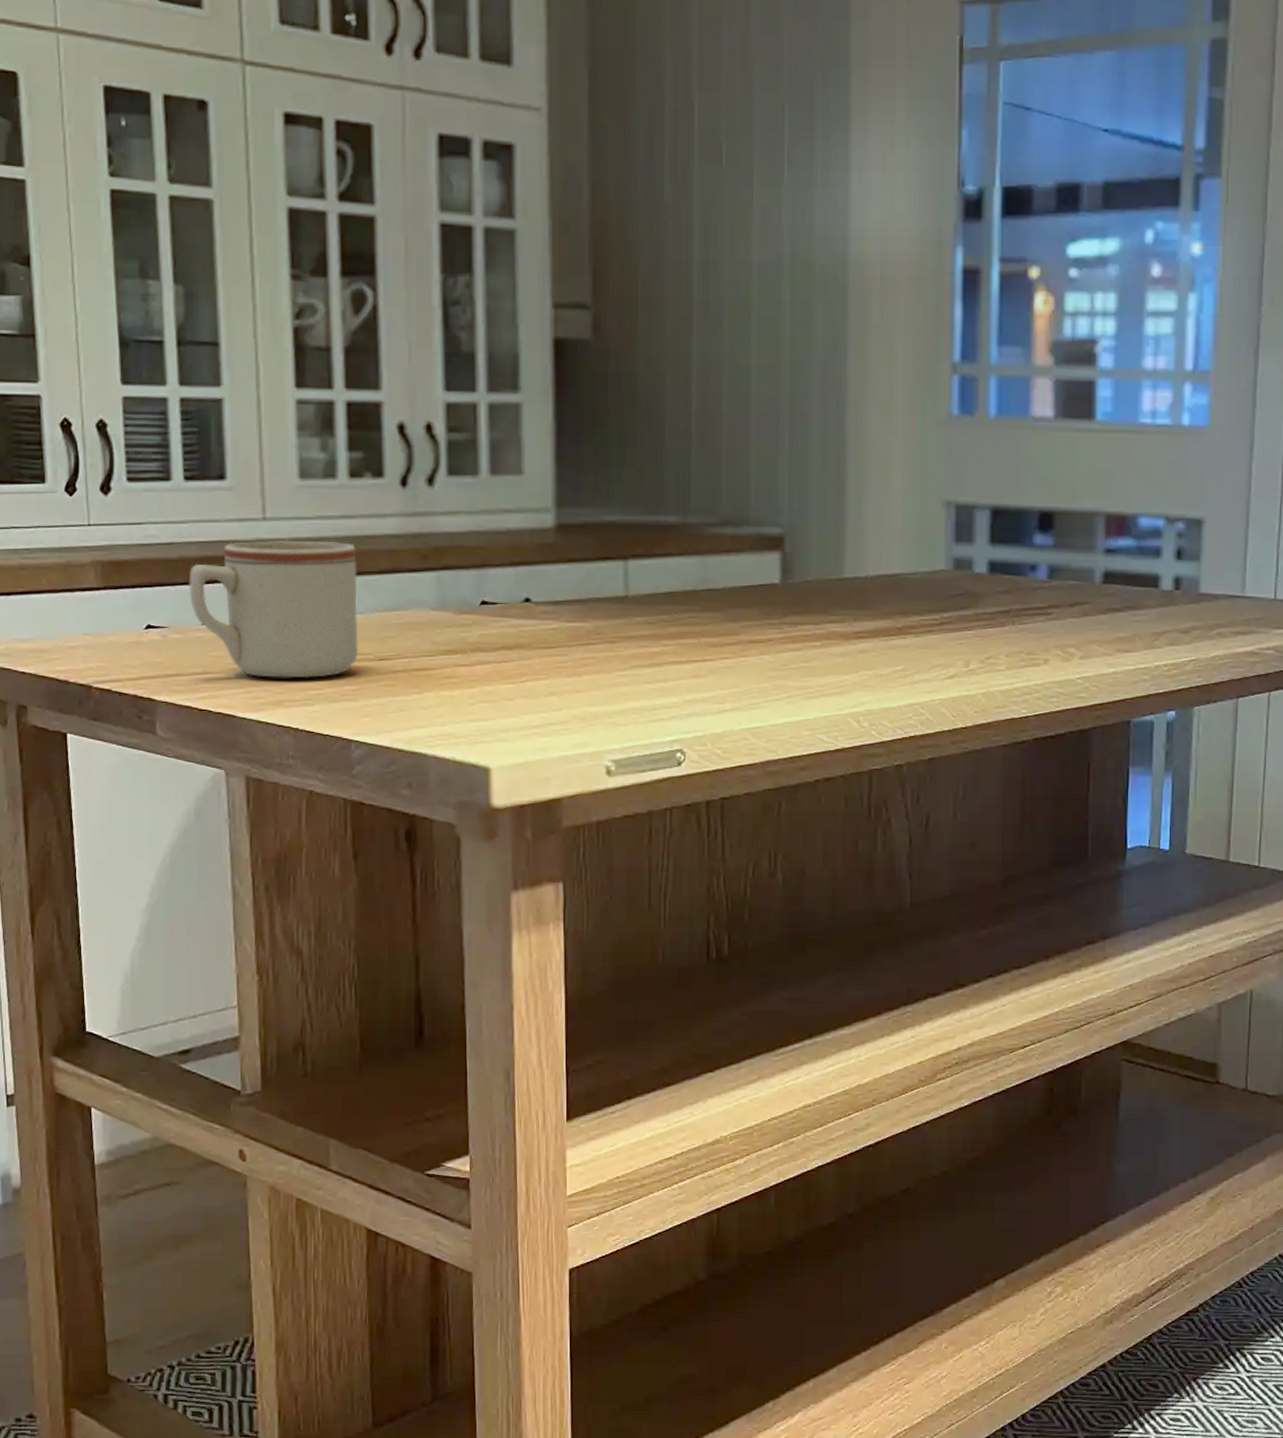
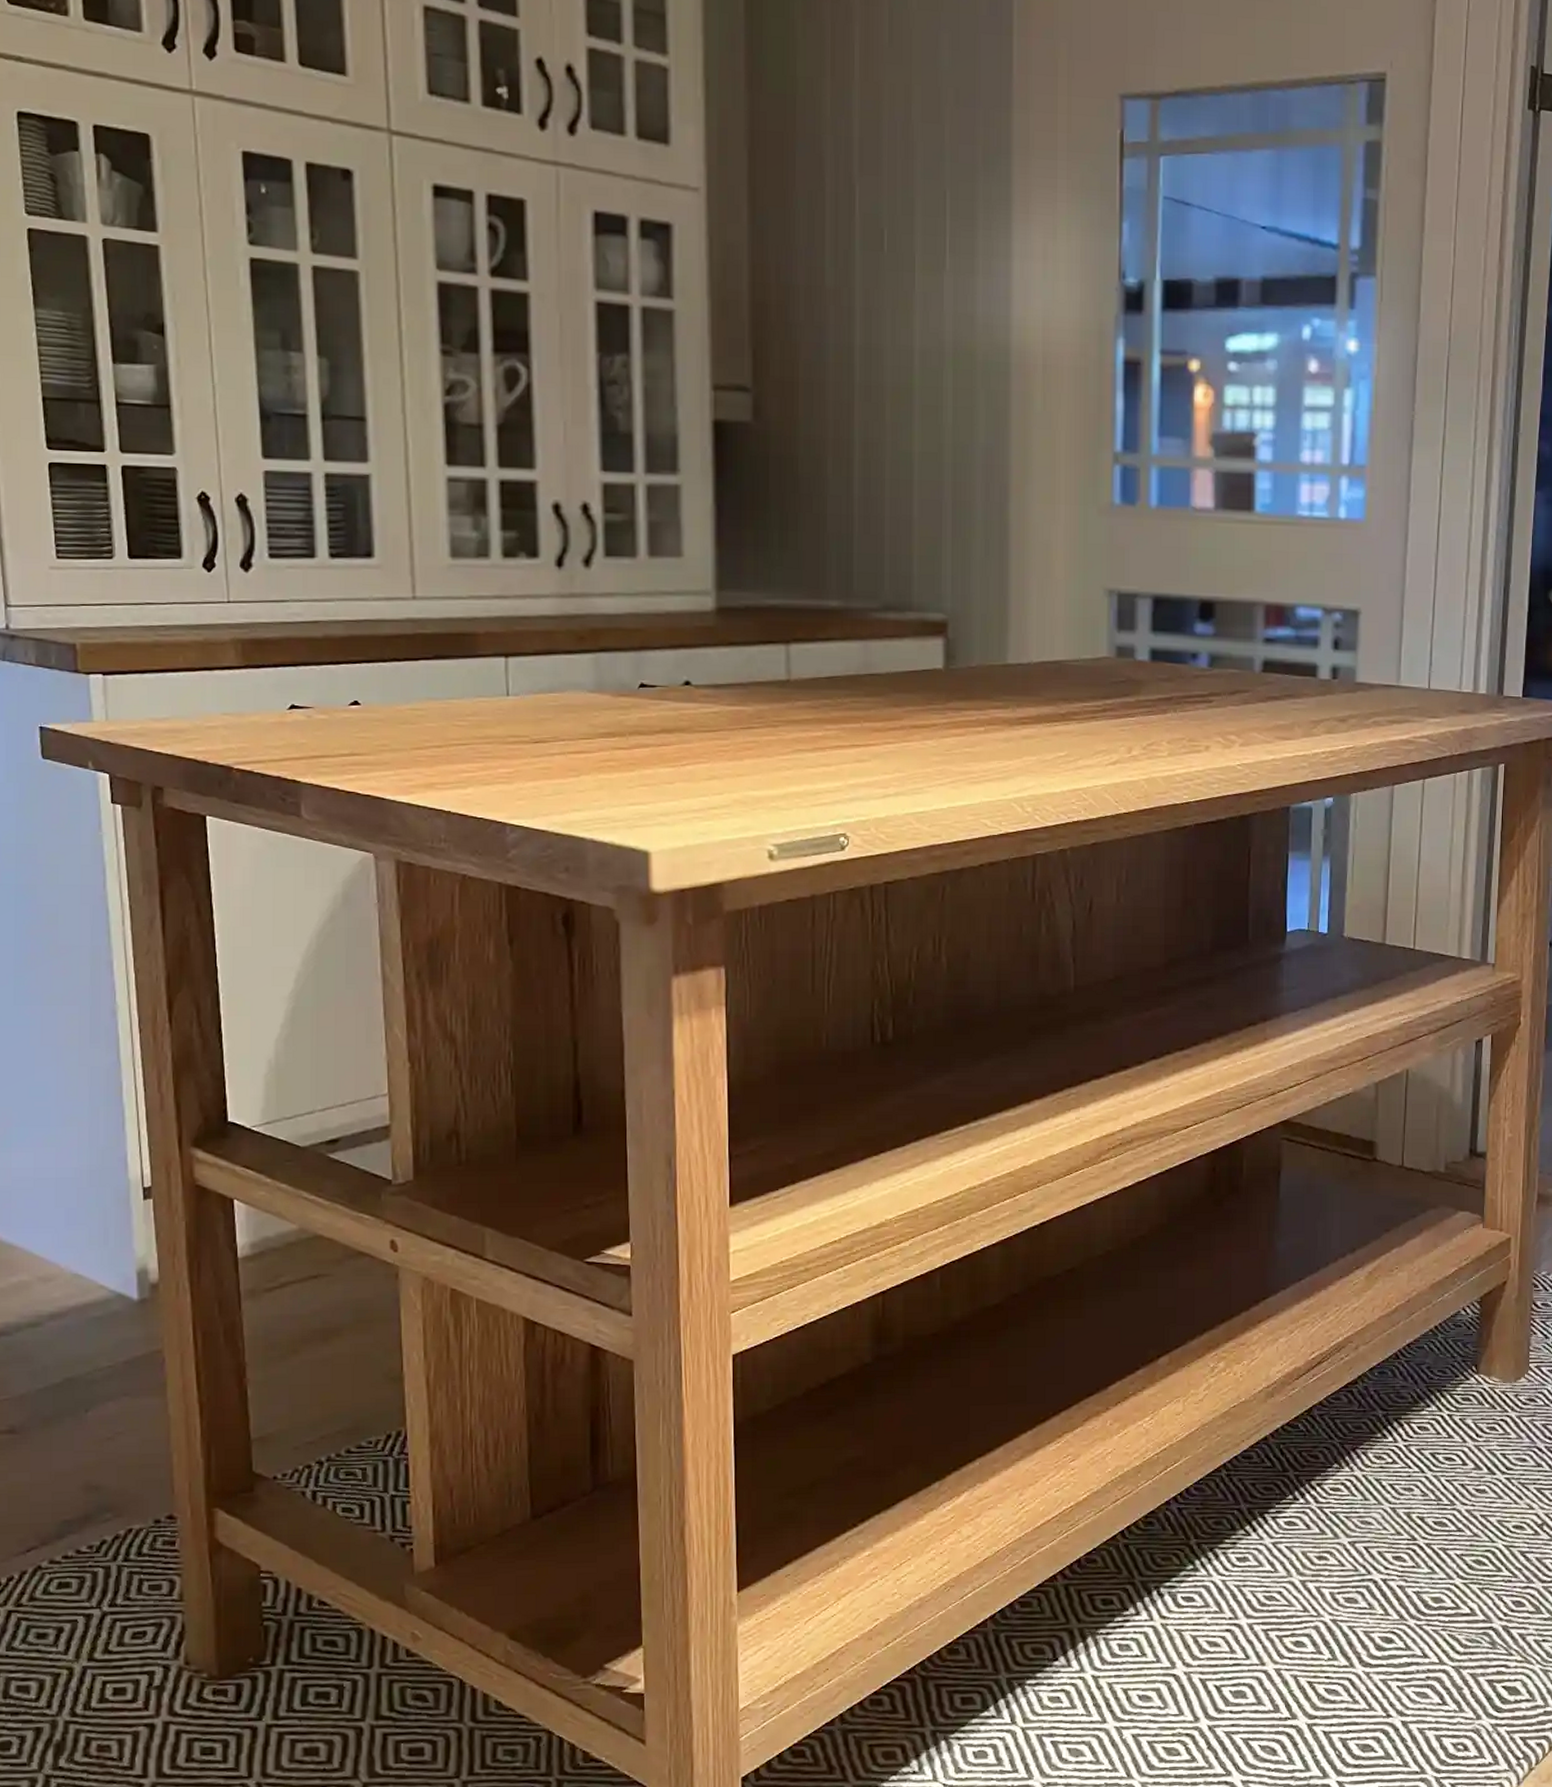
mug: present [188,540,358,679] -> none [334,620,513,761]

